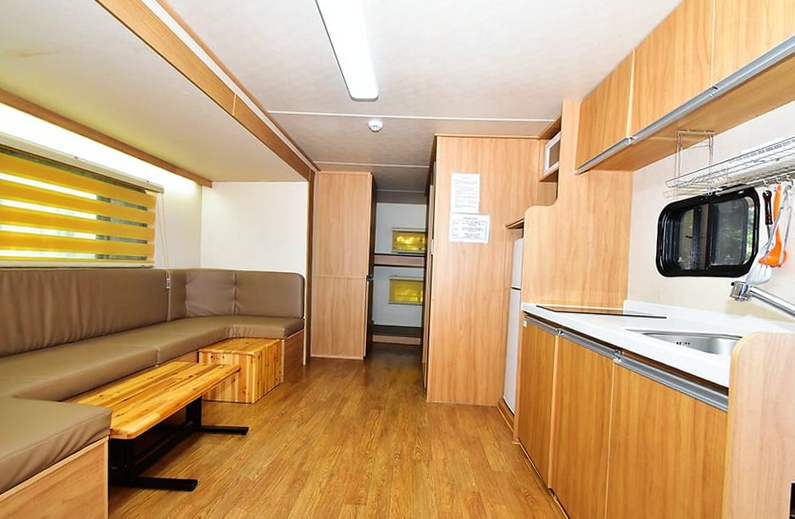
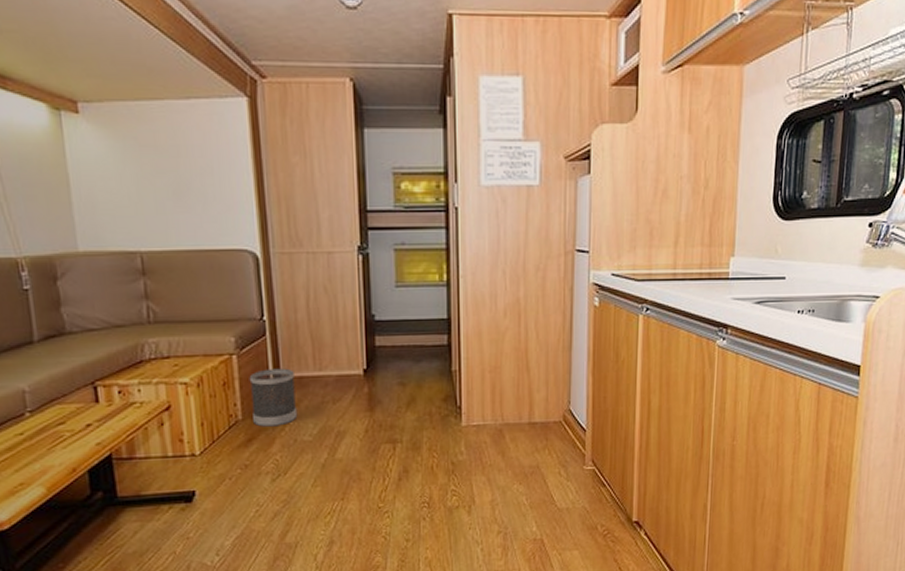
wastebasket: none [290,350,319,390] -> present [249,368,298,427]

